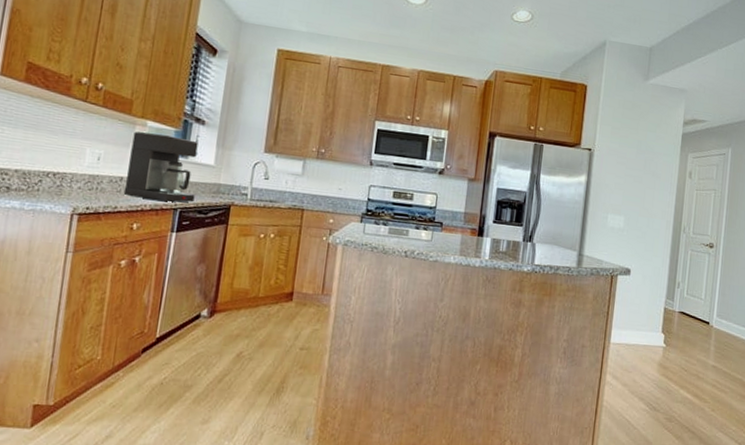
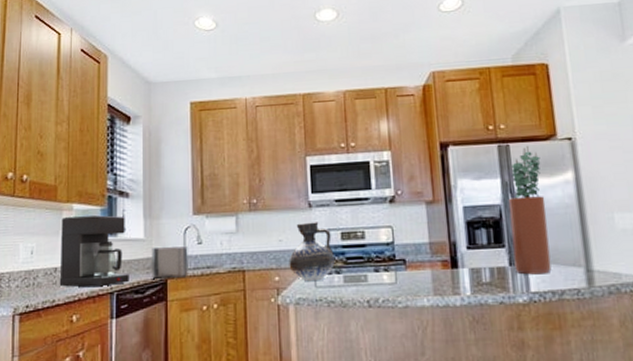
toaster: none [216,174,255,208] -> present [151,245,188,280]
ceramic jug: none [344,177,385,229] -> present [289,222,335,282]
vase: none [526,149,565,252] -> present [508,146,552,275]

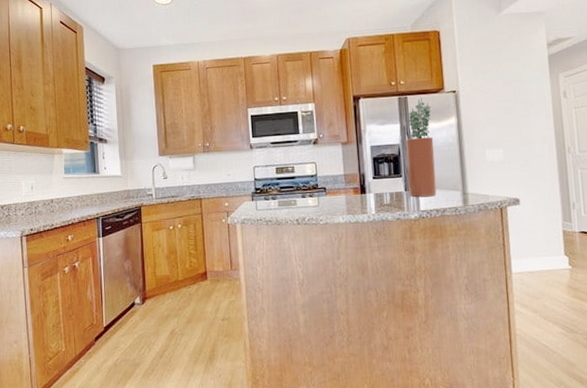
coffee maker: present [59,215,129,287] -> none [54,157,111,214]
toaster: present [151,245,188,280] -> none [127,180,157,207]
ceramic jug: present [289,222,335,282] -> none [235,160,271,206]

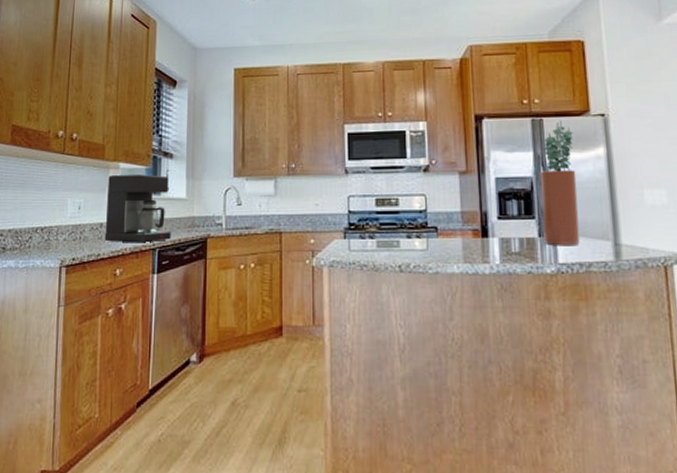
coffee maker: none [54,157,111,214] -> present [104,174,171,243]

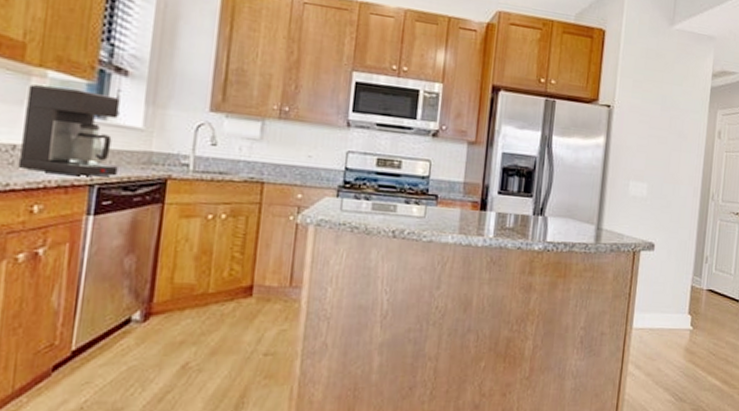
vase: present [539,121,580,246] -> none [537,106,580,227]

